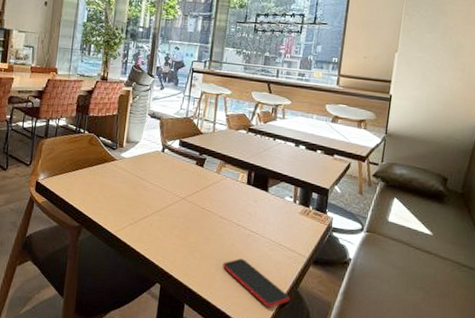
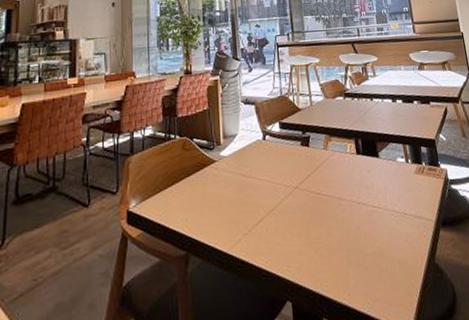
smartphone: present [222,258,290,308] -> none [353,242,430,293]

